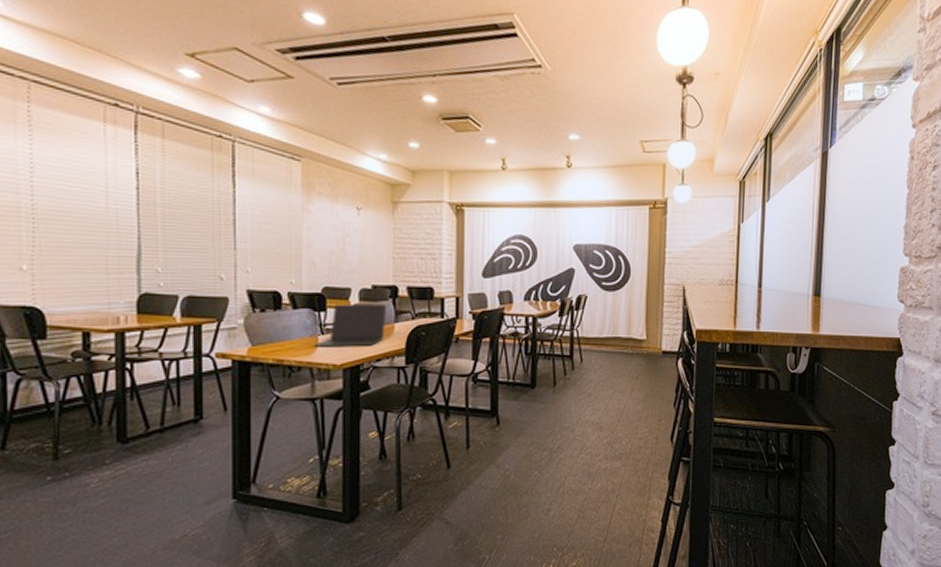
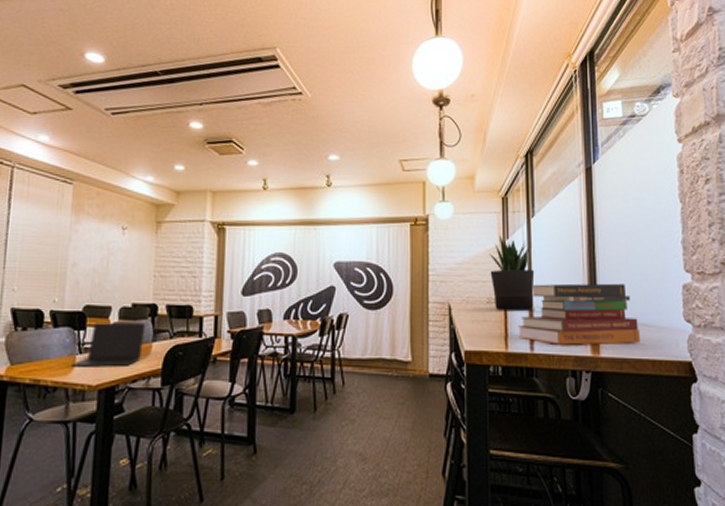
planter: none [723,219,766,293] -> present [488,235,535,312]
books: none [747,266,857,324] -> present [518,283,640,345]

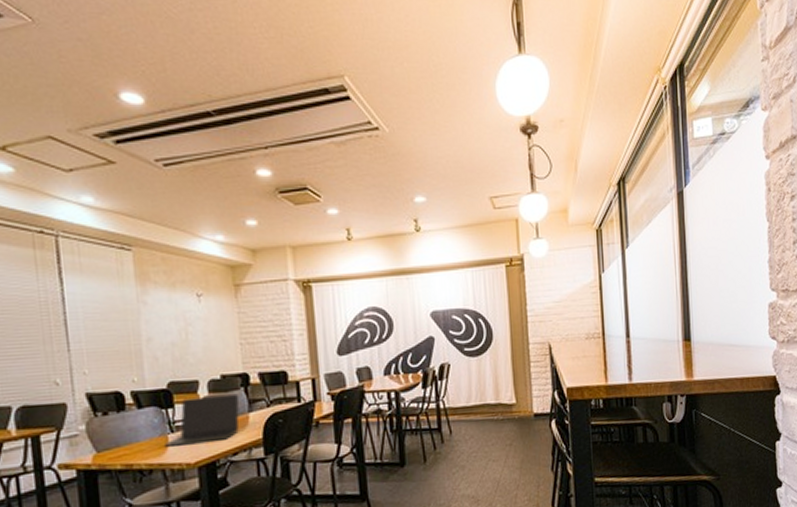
planter: present [488,235,535,312] -> none [585,269,631,346]
books: present [518,283,640,345] -> none [617,307,730,373]

